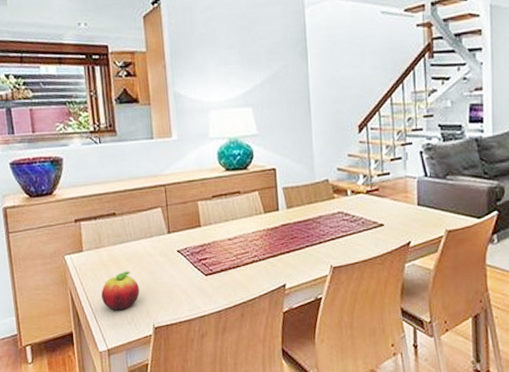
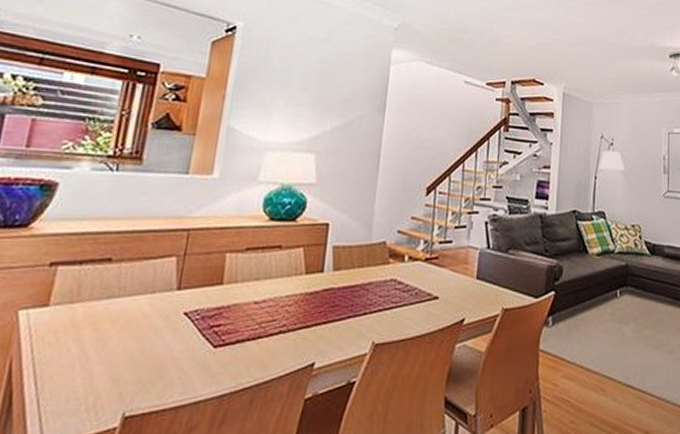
fruit: present [100,271,140,311] -> none [56,336,118,391]

